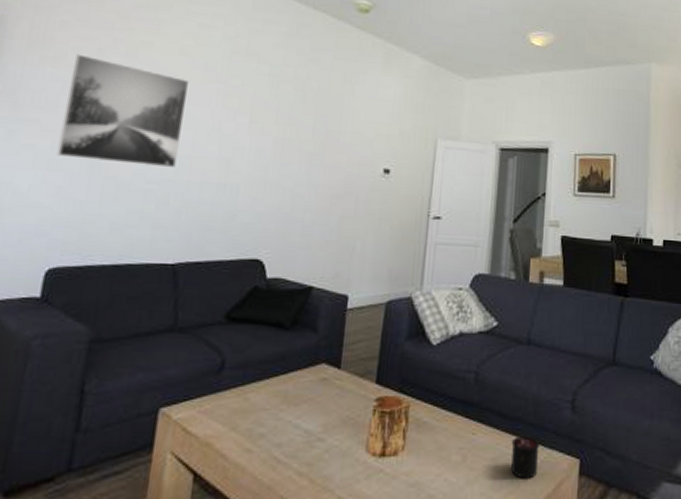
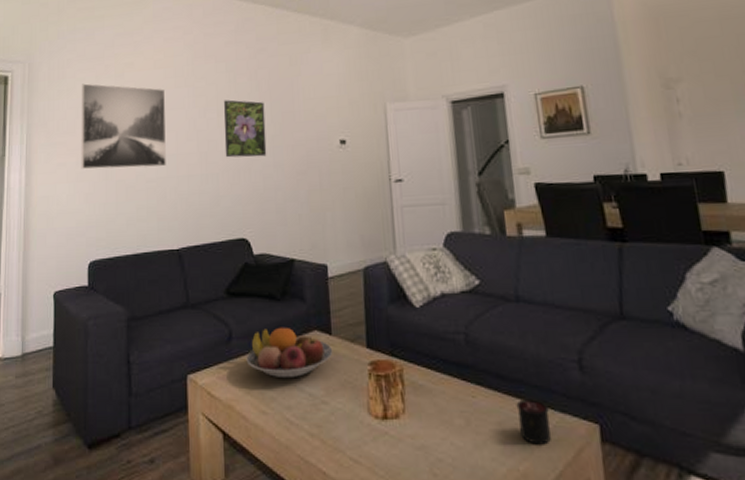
fruit bowl: none [237,358,340,414] -> present [246,327,333,379]
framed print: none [251,106,308,174] -> present [223,100,267,158]

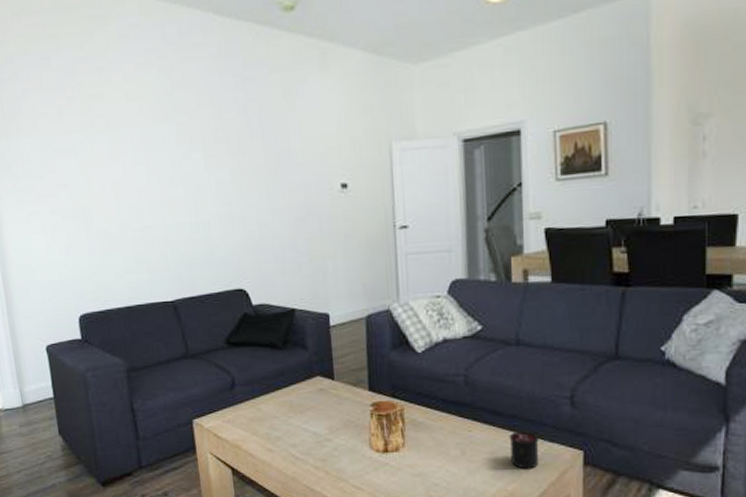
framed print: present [81,83,166,169] -> none [43,119,151,218]
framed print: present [223,100,267,158] -> none [210,138,262,204]
fruit bowl: present [246,327,333,379] -> none [250,373,336,420]

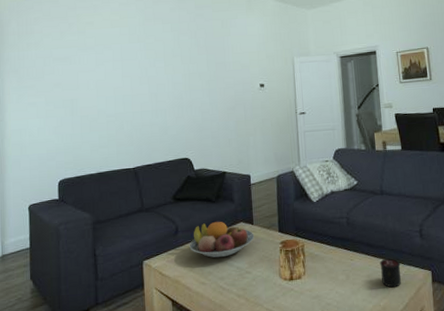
fruit bowl: none [250,373,336,420] -> present [189,221,255,258]

